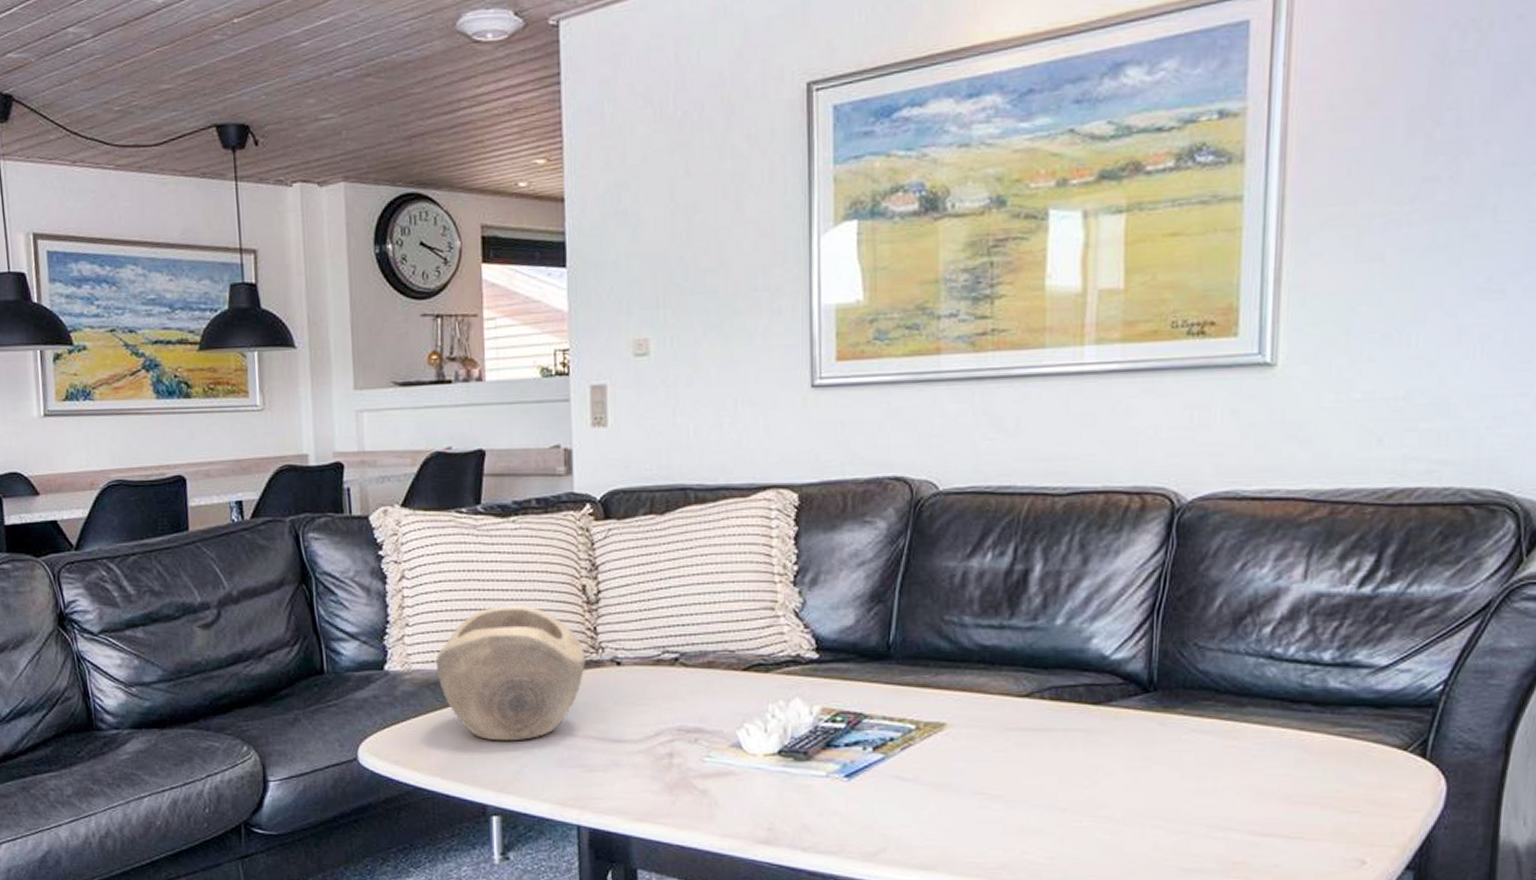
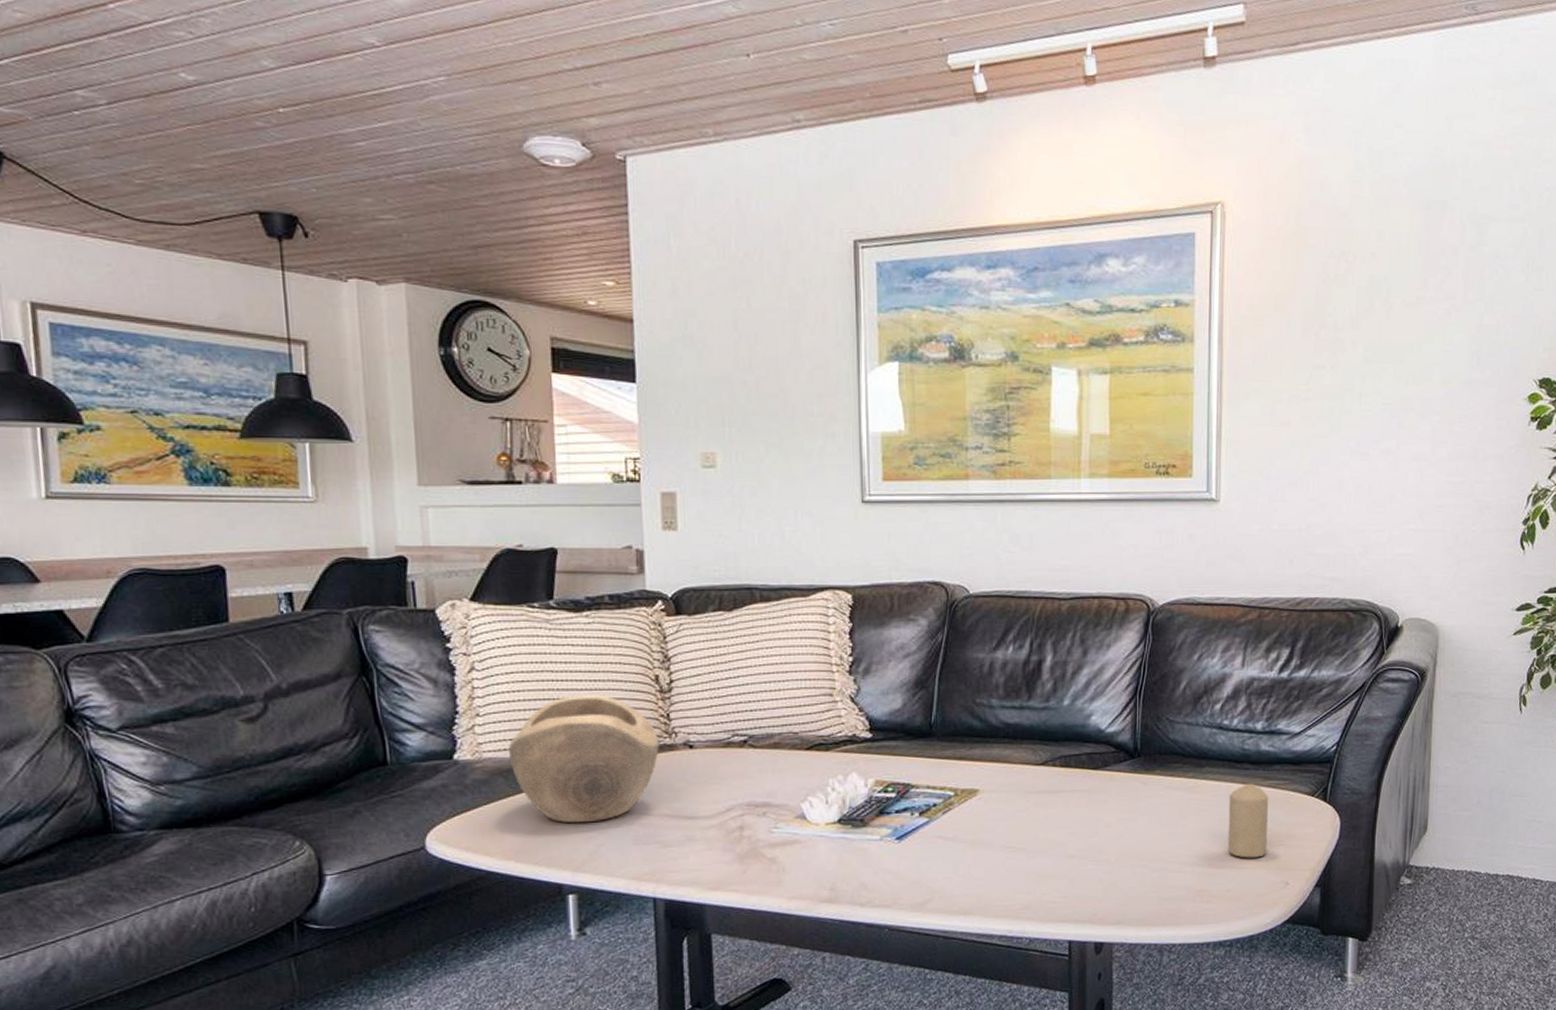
candle: none [1276,730,1339,826] -> present [1227,783,1269,858]

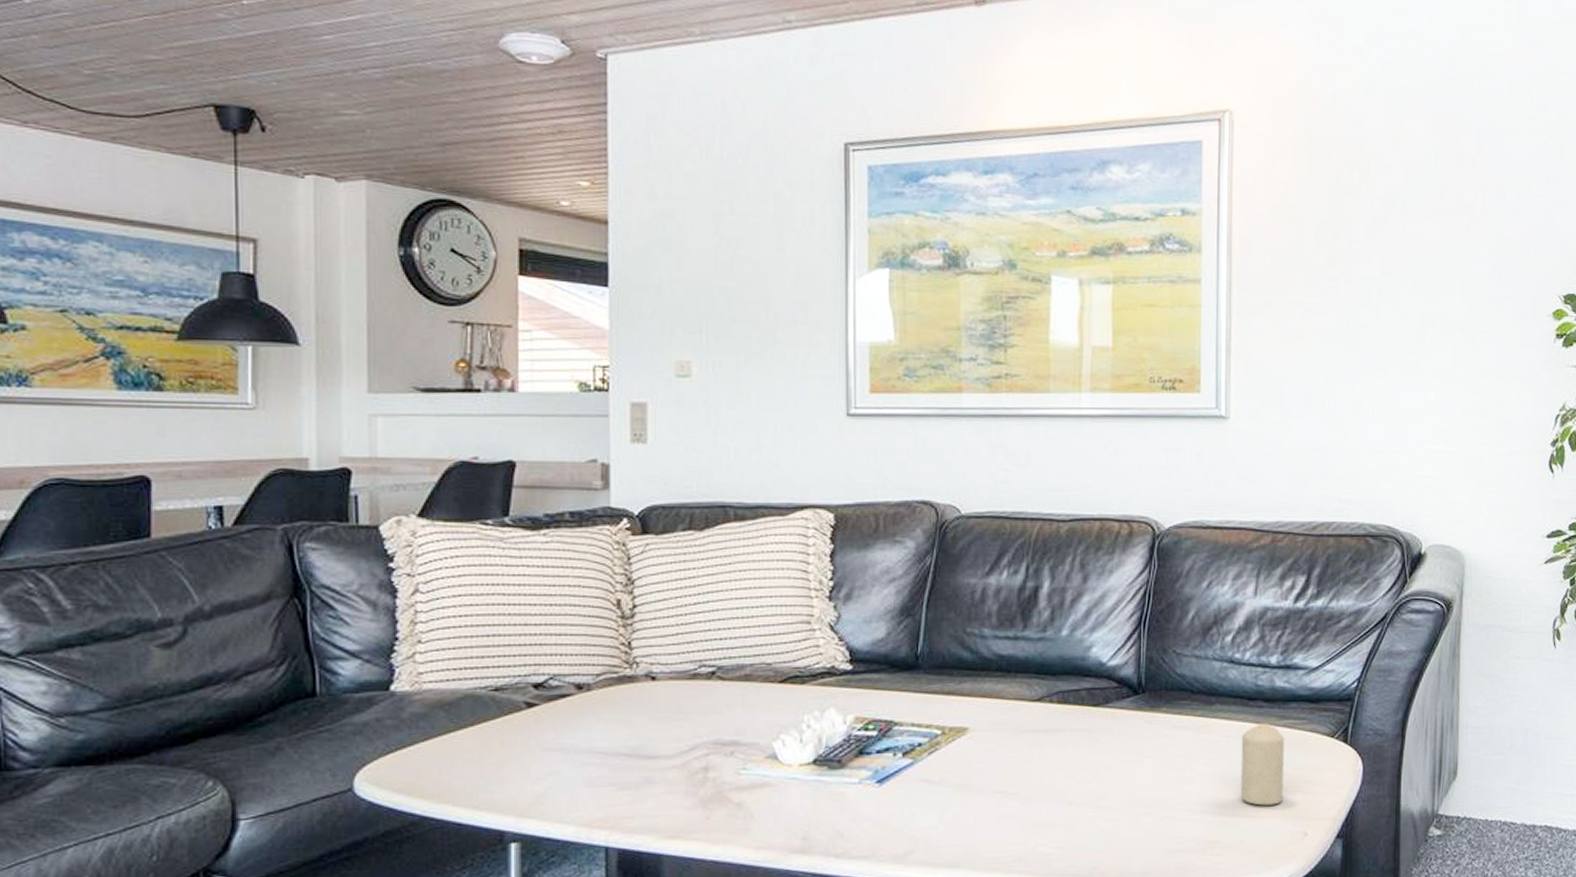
decorative bowl: present [508,695,659,823] -> none [451,621,618,763]

